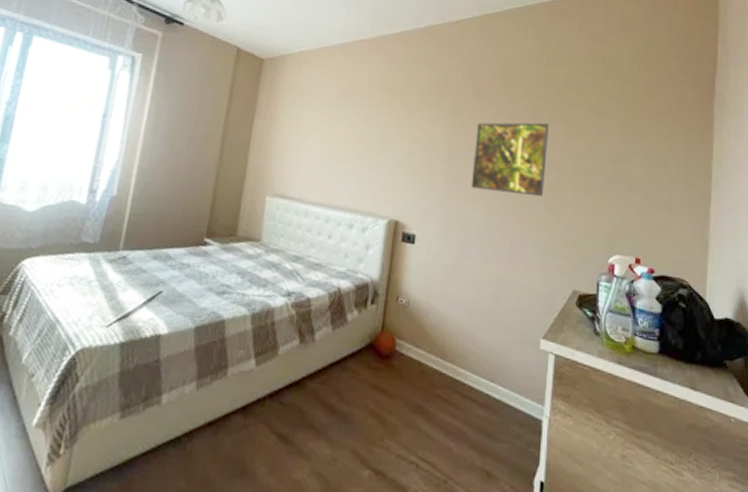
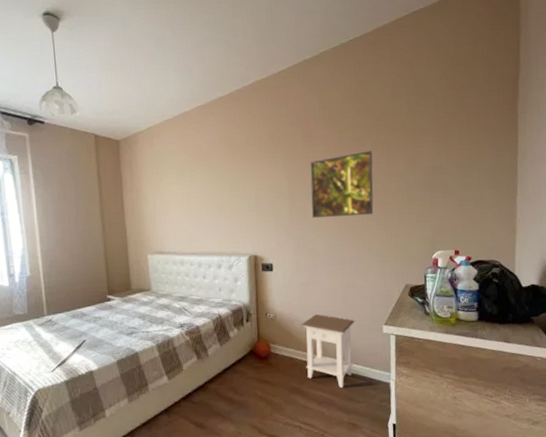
nightstand: none [437,308,507,416] -> present [301,313,356,388]

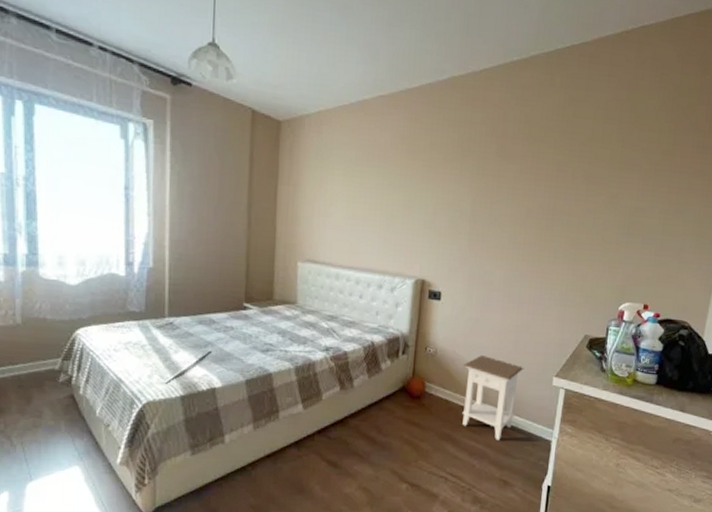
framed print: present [310,150,374,219] -> none [493,178,571,252]

